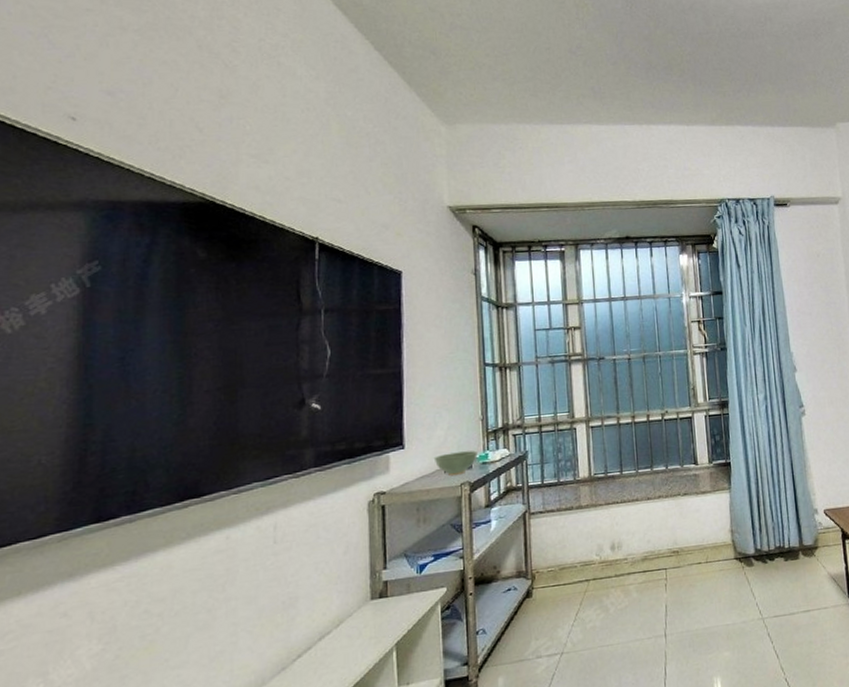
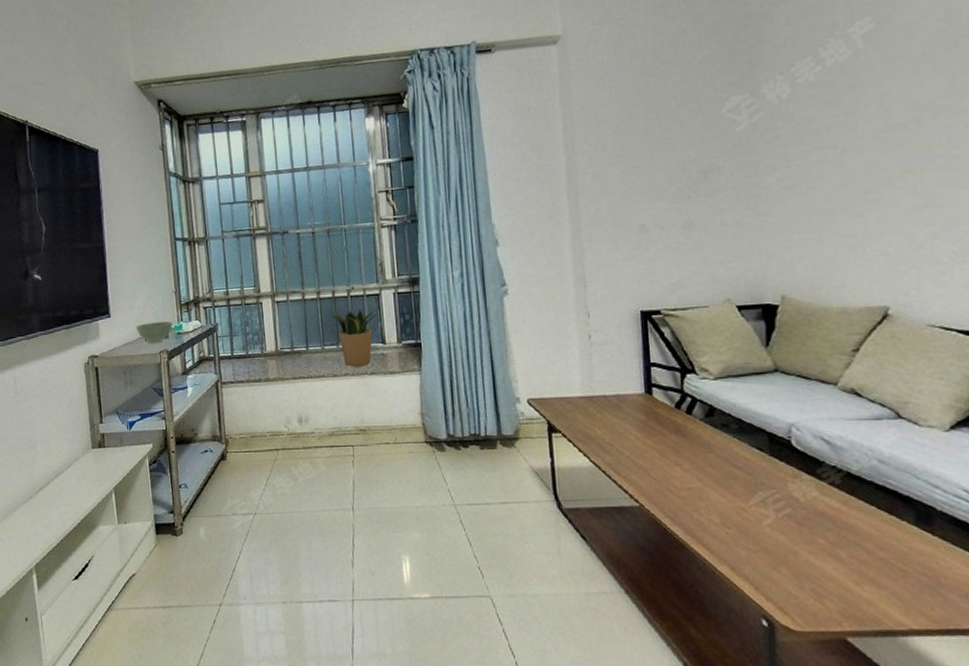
potted plant: none [643,431,693,489] -> present [328,308,381,367]

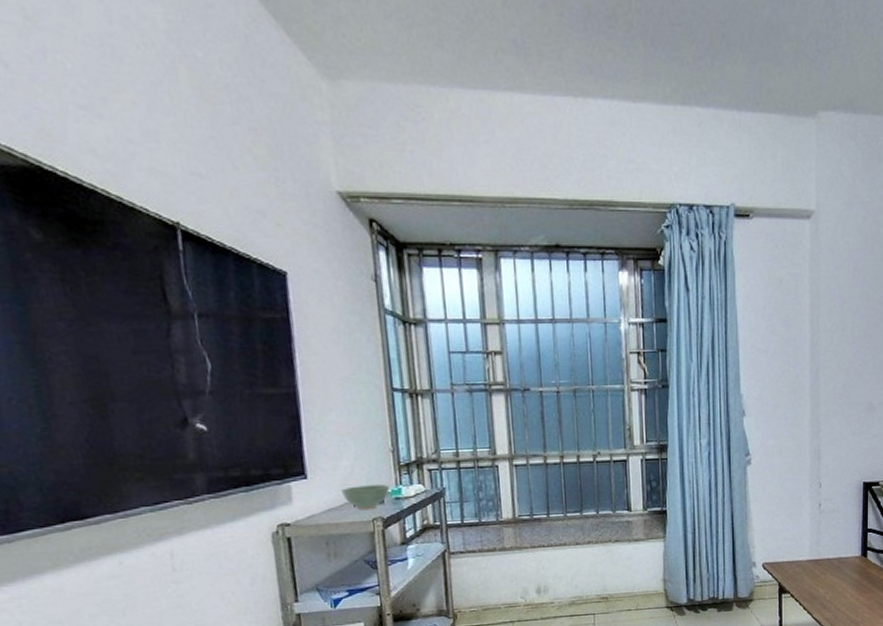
potted plant: present [328,308,381,367] -> none [572,474,627,535]

